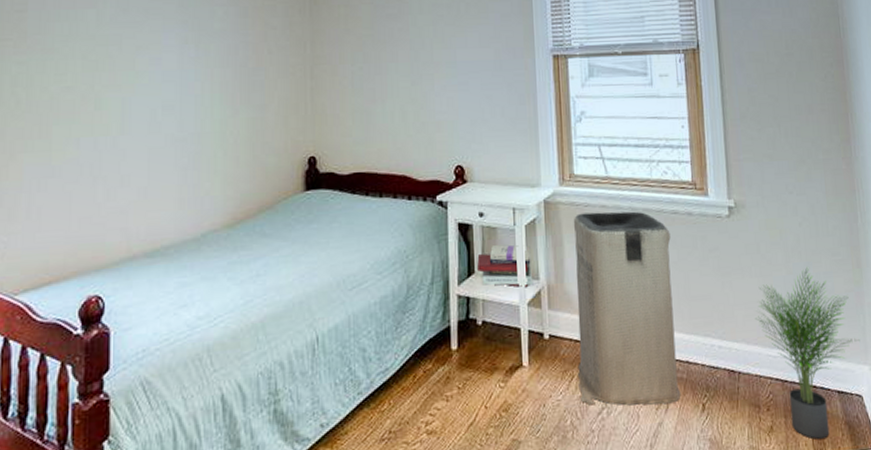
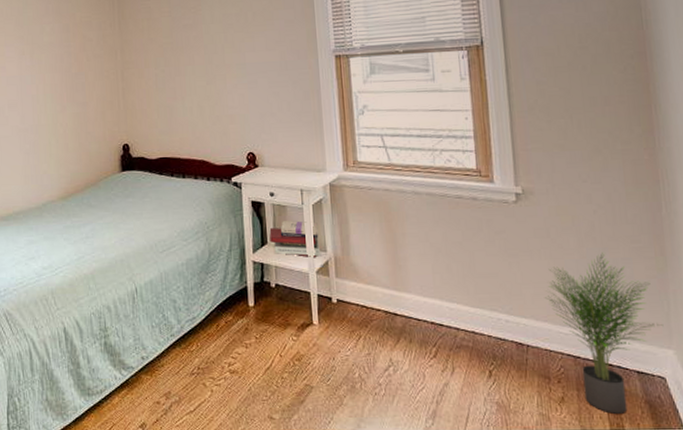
laundry basket: present [573,211,681,406] -> none [357,195,467,367]

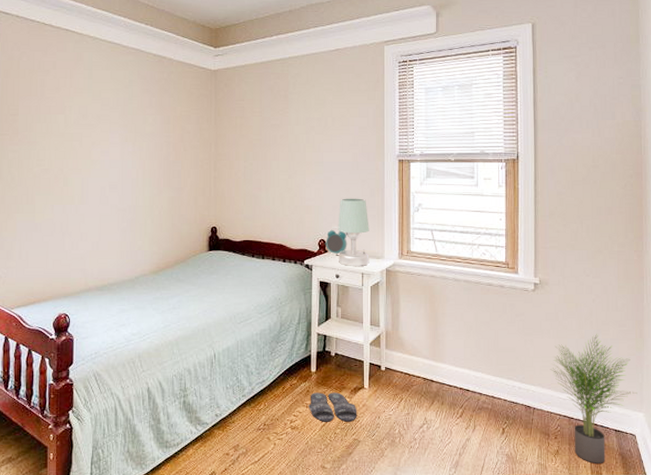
slippers: none [248,330,308,365] -> present [308,392,357,422]
alarm clock: none [255,137,281,170] -> present [325,227,348,255]
table lamp: none [268,102,309,182] -> present [338,198,369,266]
books: present [269,220,321,258] -> none [333,298,375,332]

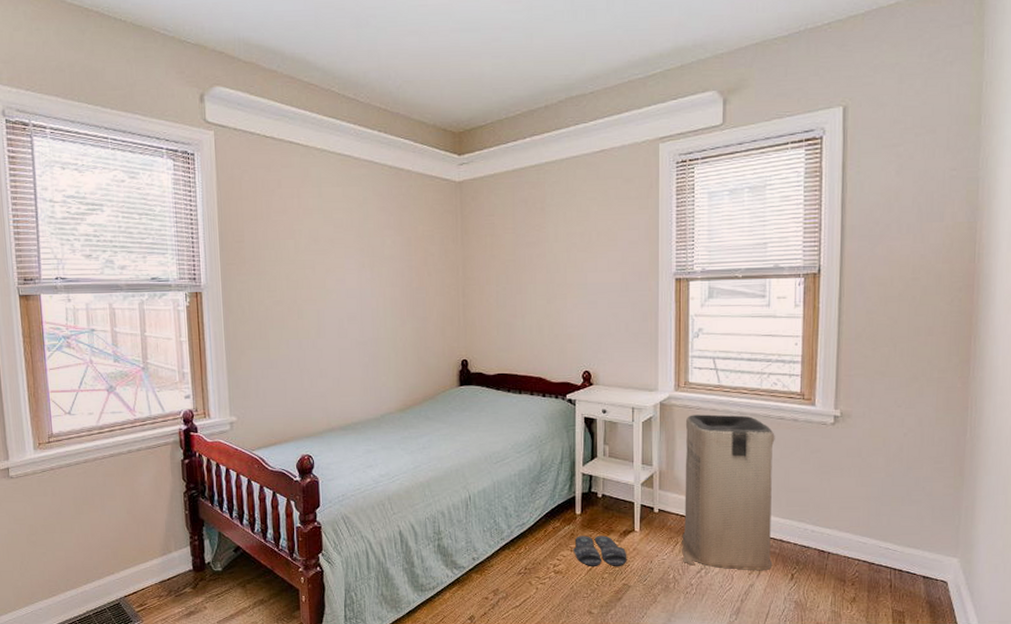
alarm clock: present [325,227,348,255] -> none [590,357,616,388]
table lamp: present [338,198,369,266] -> none [604,324,641,400]
laundry basket: none [406,280,486,425] -> present [682,414,775,570]
potted plant: present [551,334,638,464] -> none [850,472,953,612]

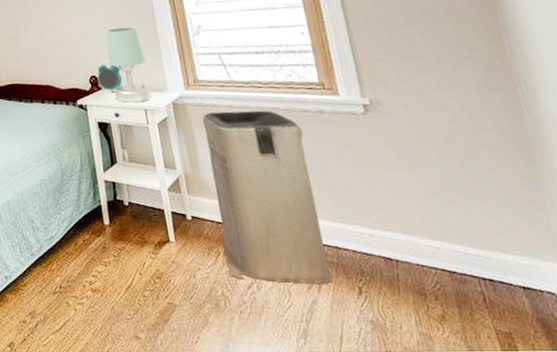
slippers: present [573,536,627,566] -> none [107,247,168,283]
alarm clock: none [590,357,616,388] -> present [97,61,123,92]
table lamp: none [604,324,641,400] -> present [106,27,152,103]

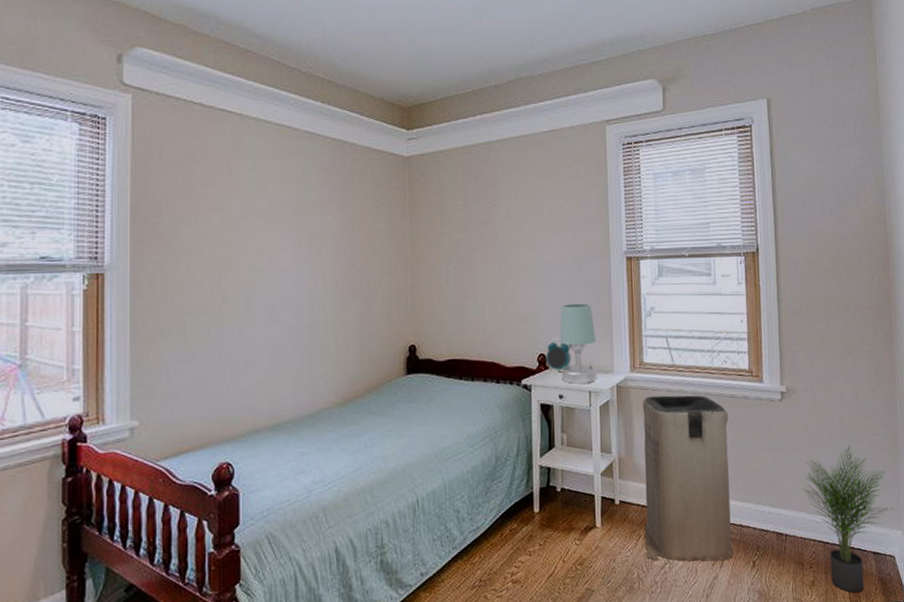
potted plant: none [408,162,545,333] -> present [802,445,895,593]

